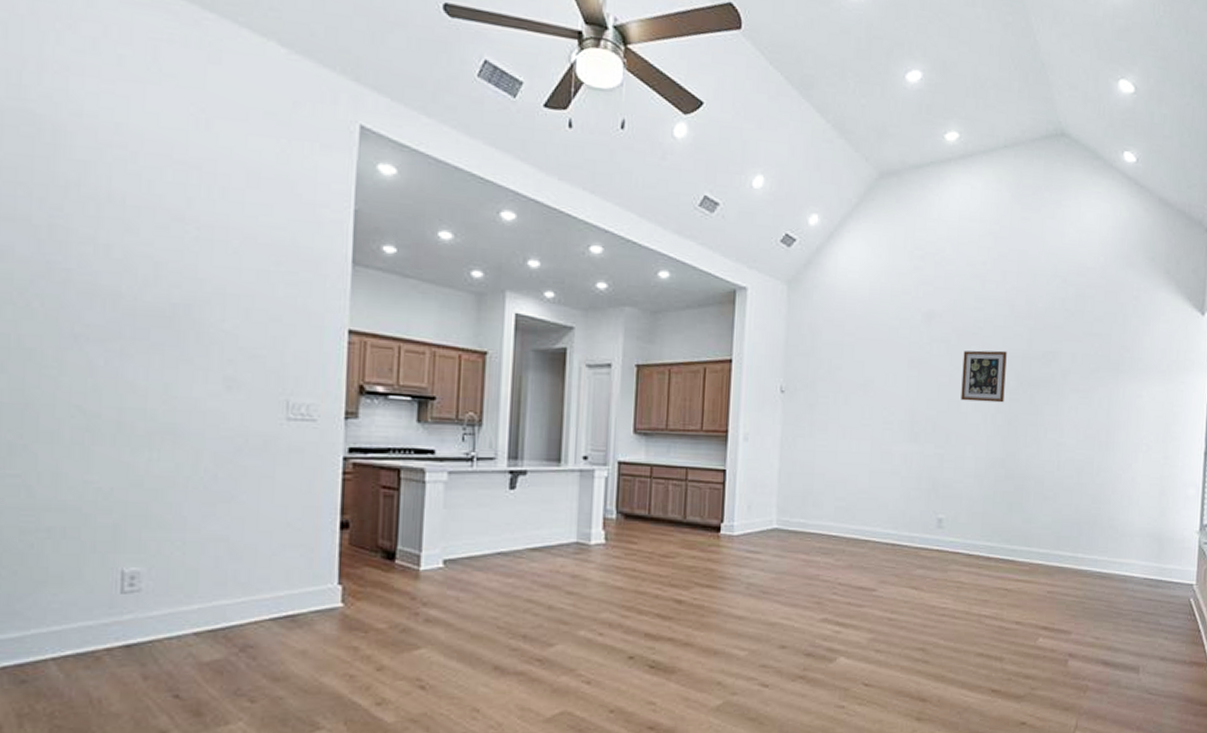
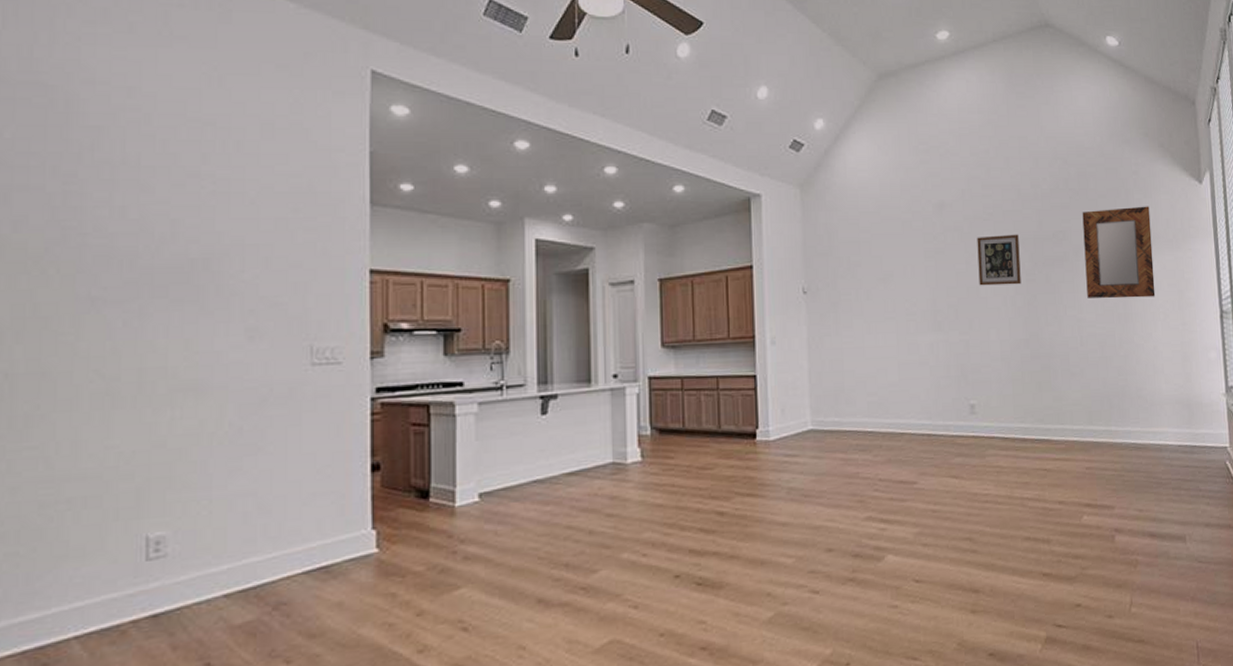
home mirror: none [1070,333,1146,428] -> present [1082,206,1156,299]

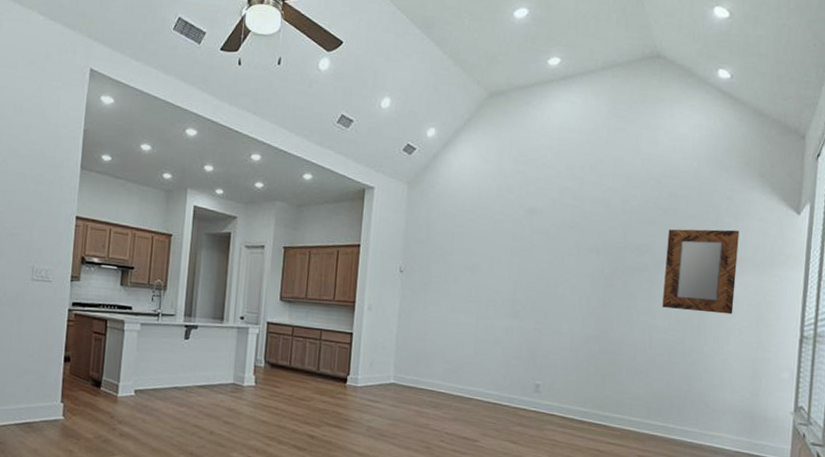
wall art: present [977,234,1021,286] -> none [558,241,602,288]

